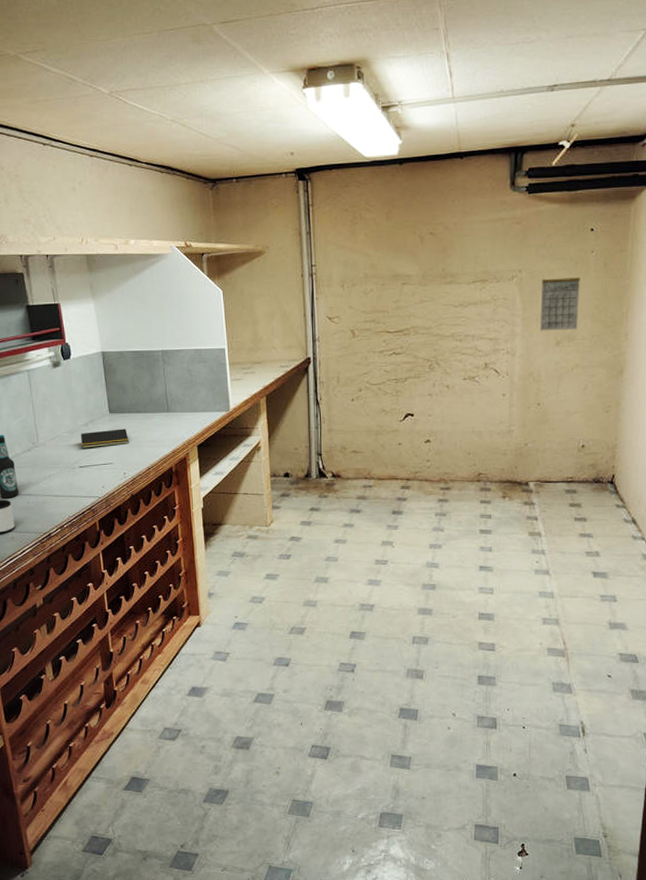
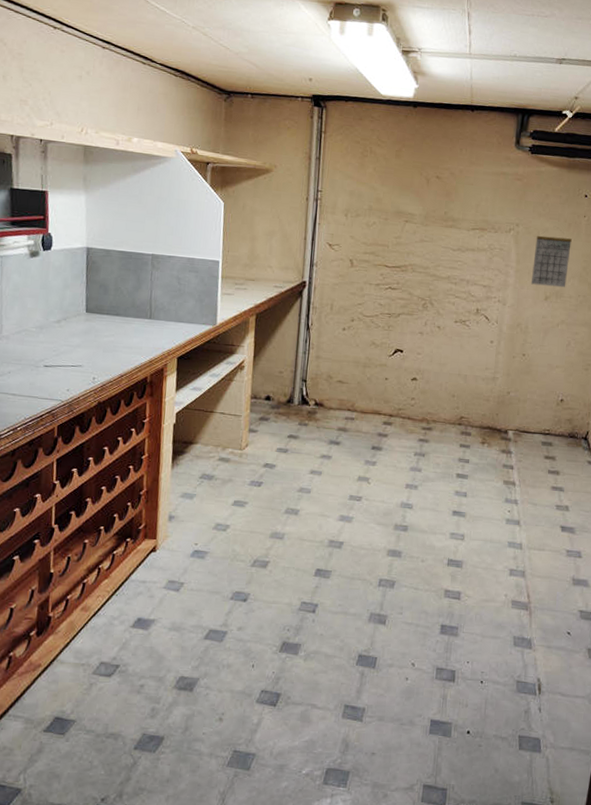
notepad: present [80,429,129,449] -> none [49,329,104,348]

